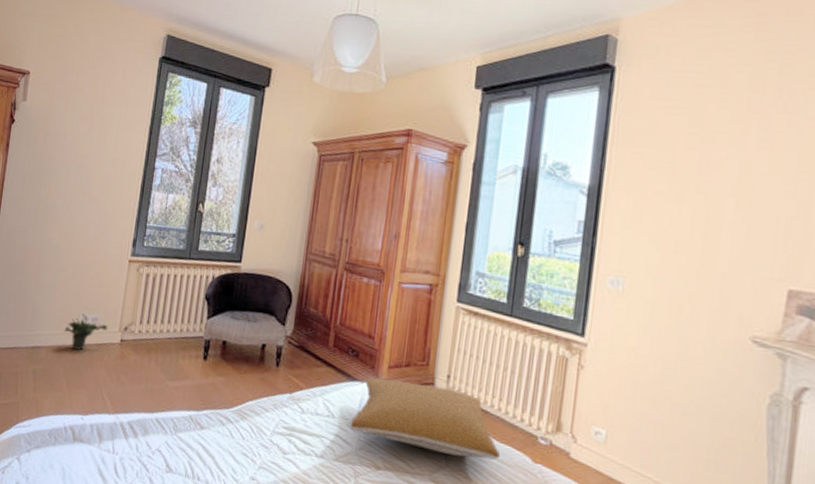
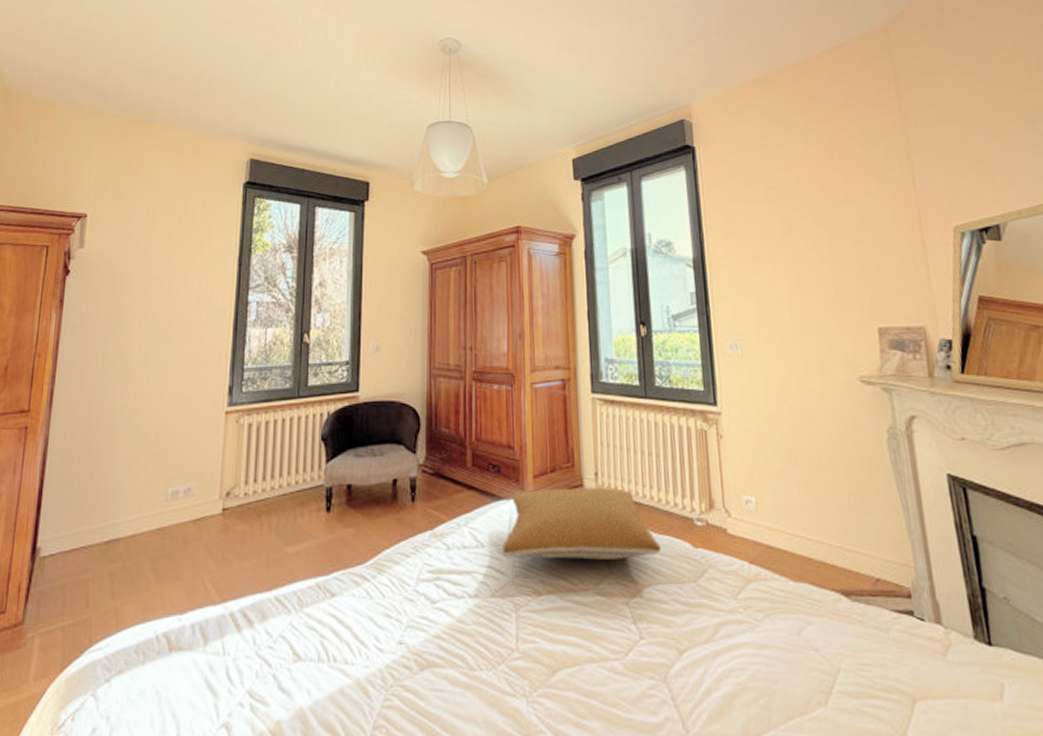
potted plant: present [63,313,108,351] -> none [147,485,205,535]

